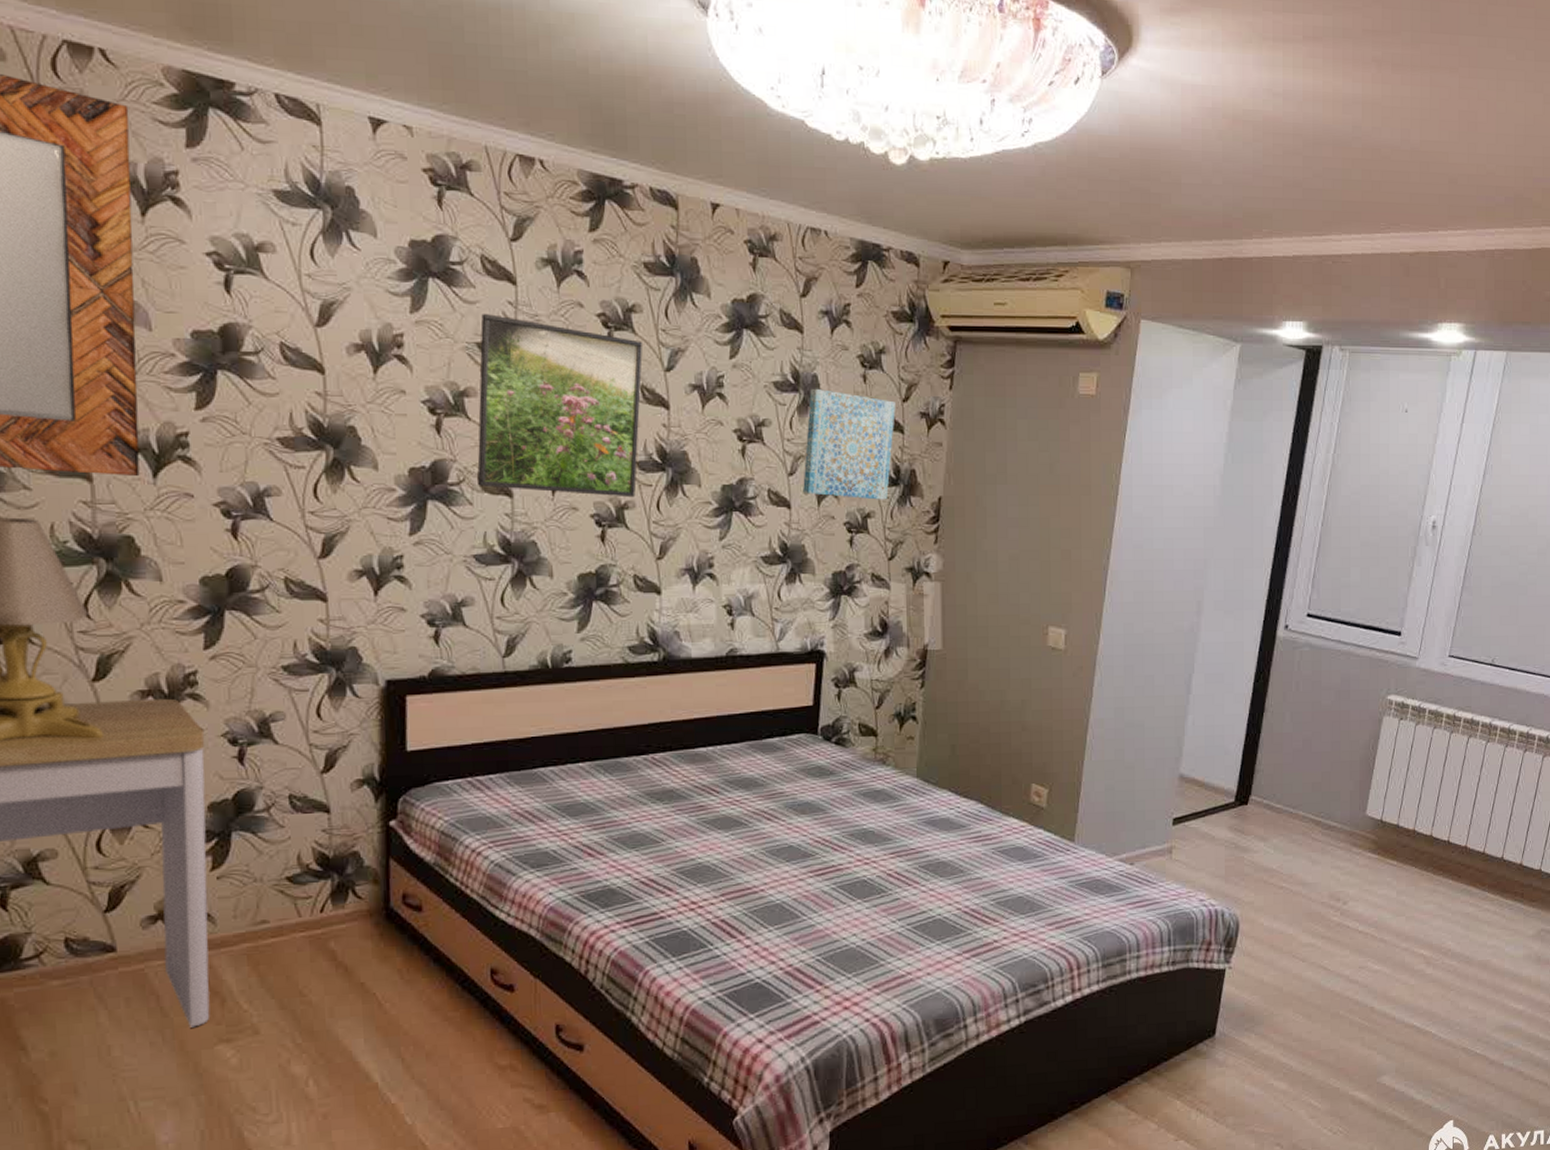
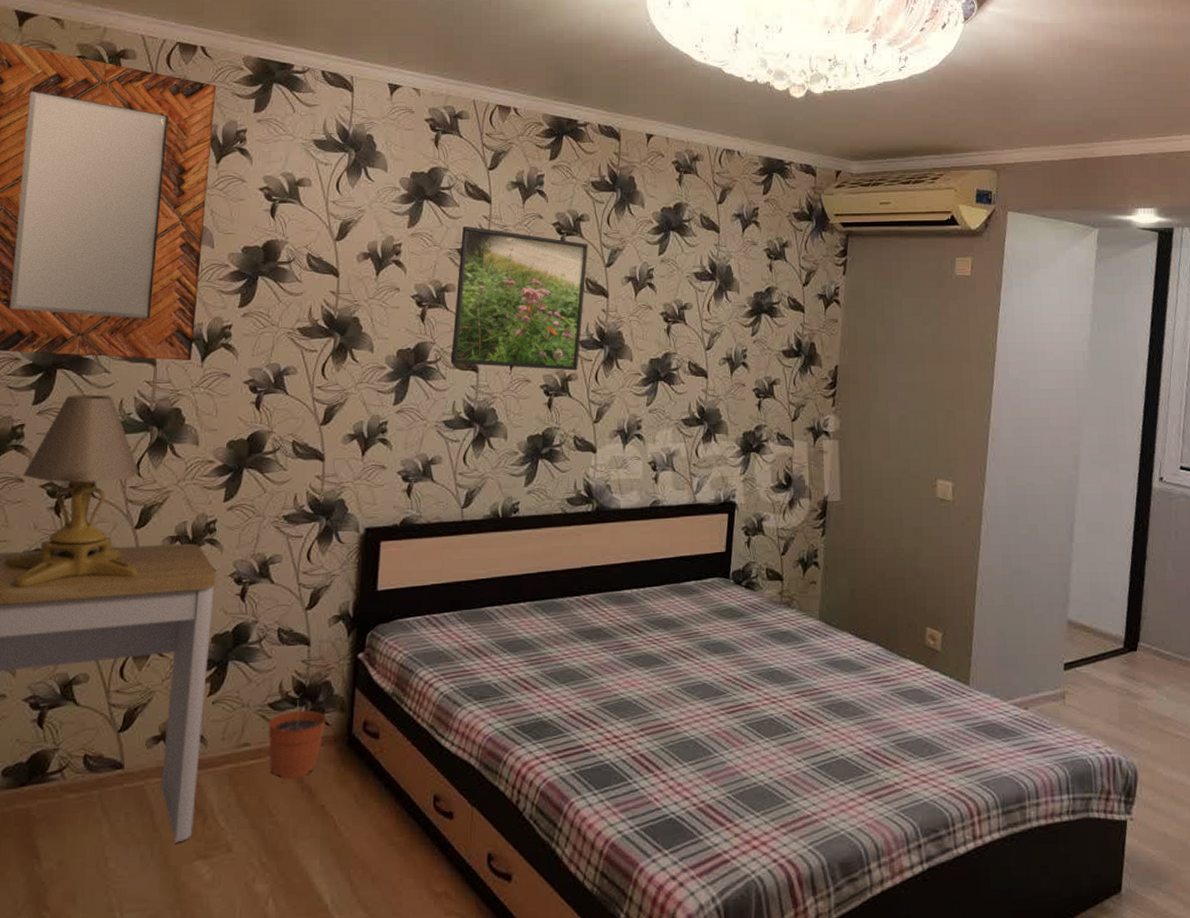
plant pot: none [288,865,358,957] -> present [268,693,326,779]
wall art: present [803,388,895,500] -> none [718,277,797,369]

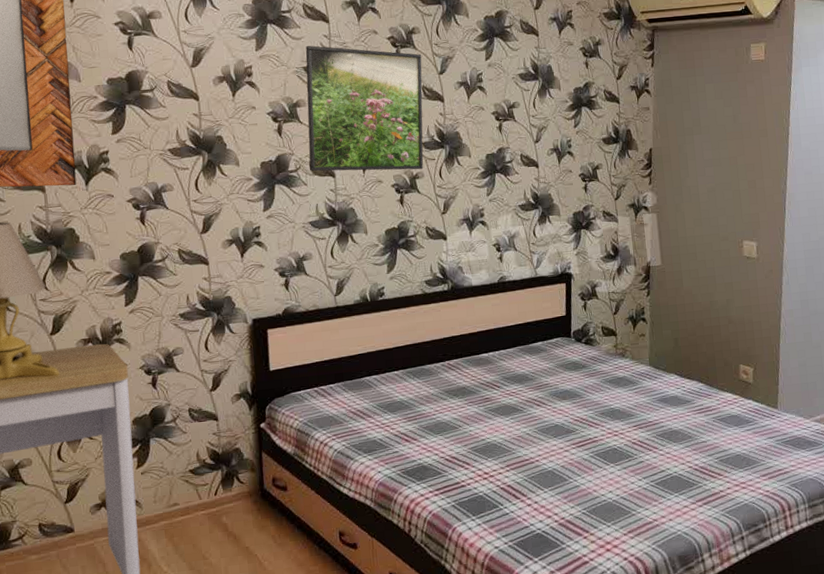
plant pot: present [268,693,326,779] -> none [191,459,241,529]

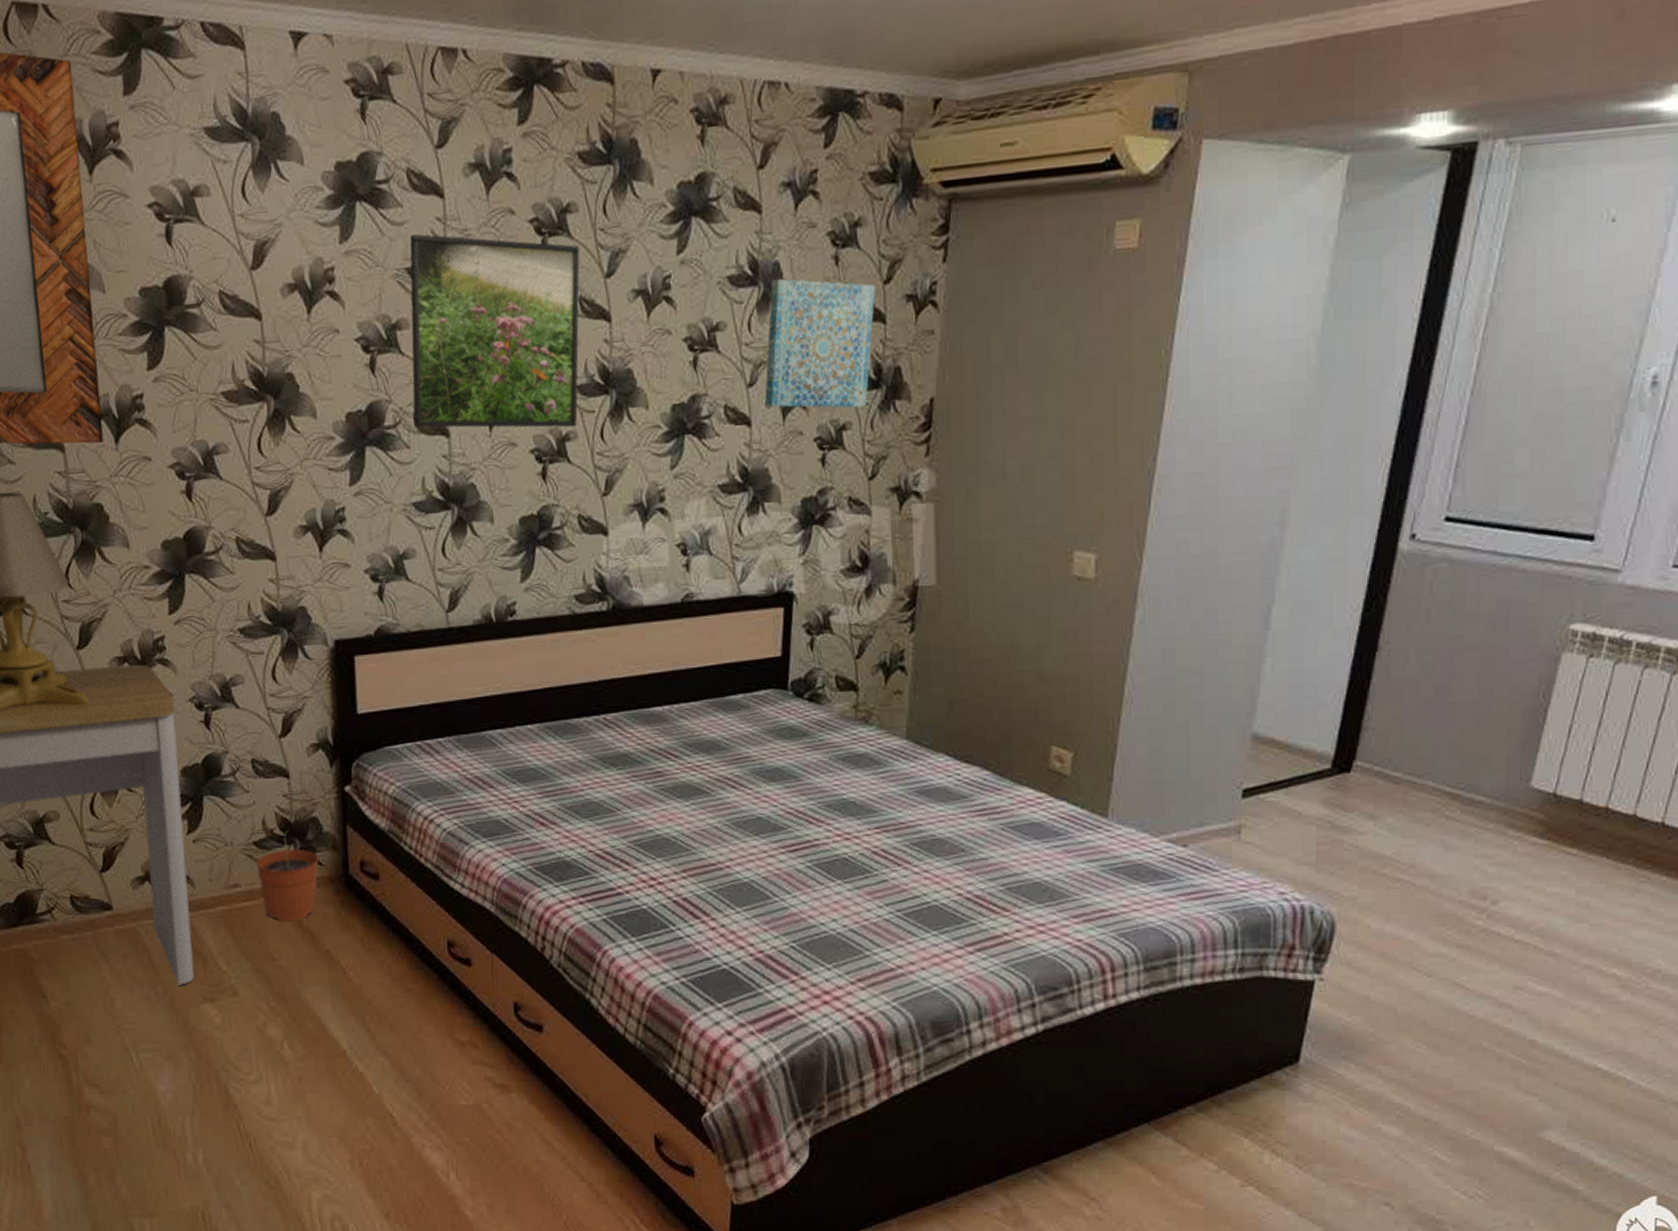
plant pot: none [191,459,241,529] -> present [256,830,319,922]
wall art: none [546,75,612,156] -> present [765,278,875,408]

